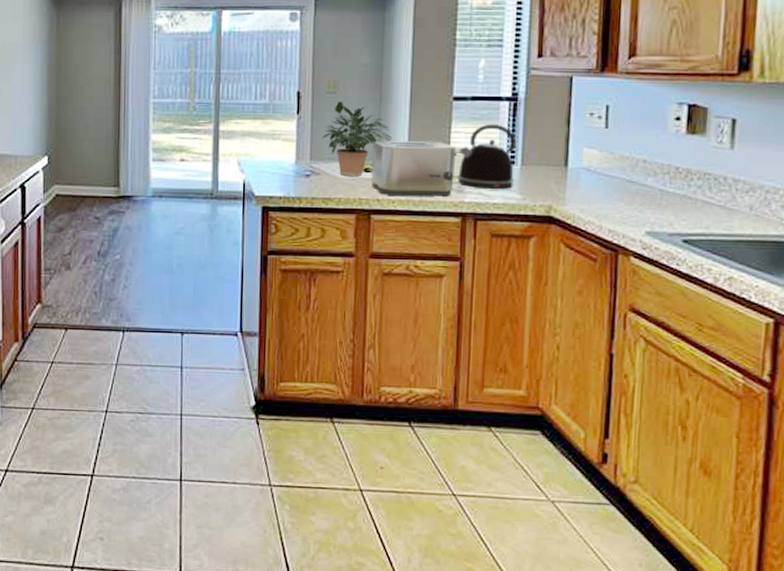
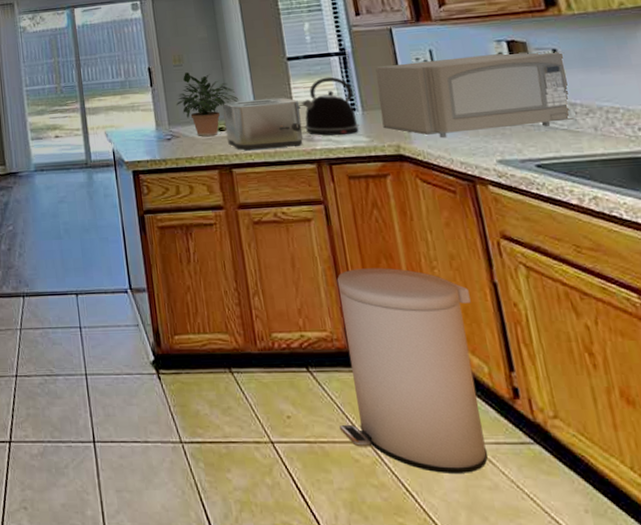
pedal bin: none [430,329,585,527] -> present [337,267,488,473]
microwave: none [539,117,743,203] -> present [375,51,576,139]

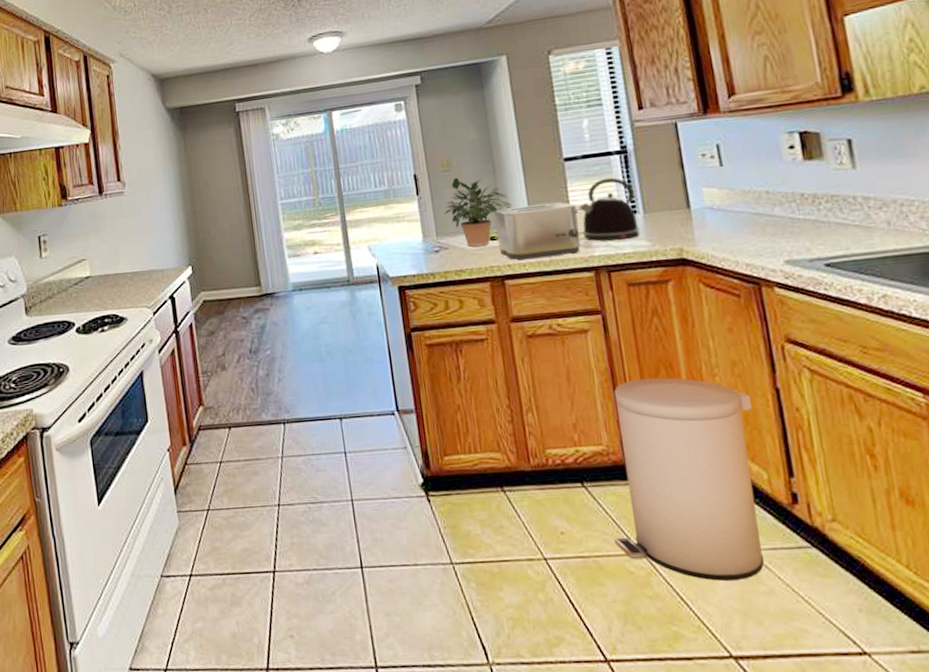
microwave: present [375,51,576,139] -> none [658,141,869,240]

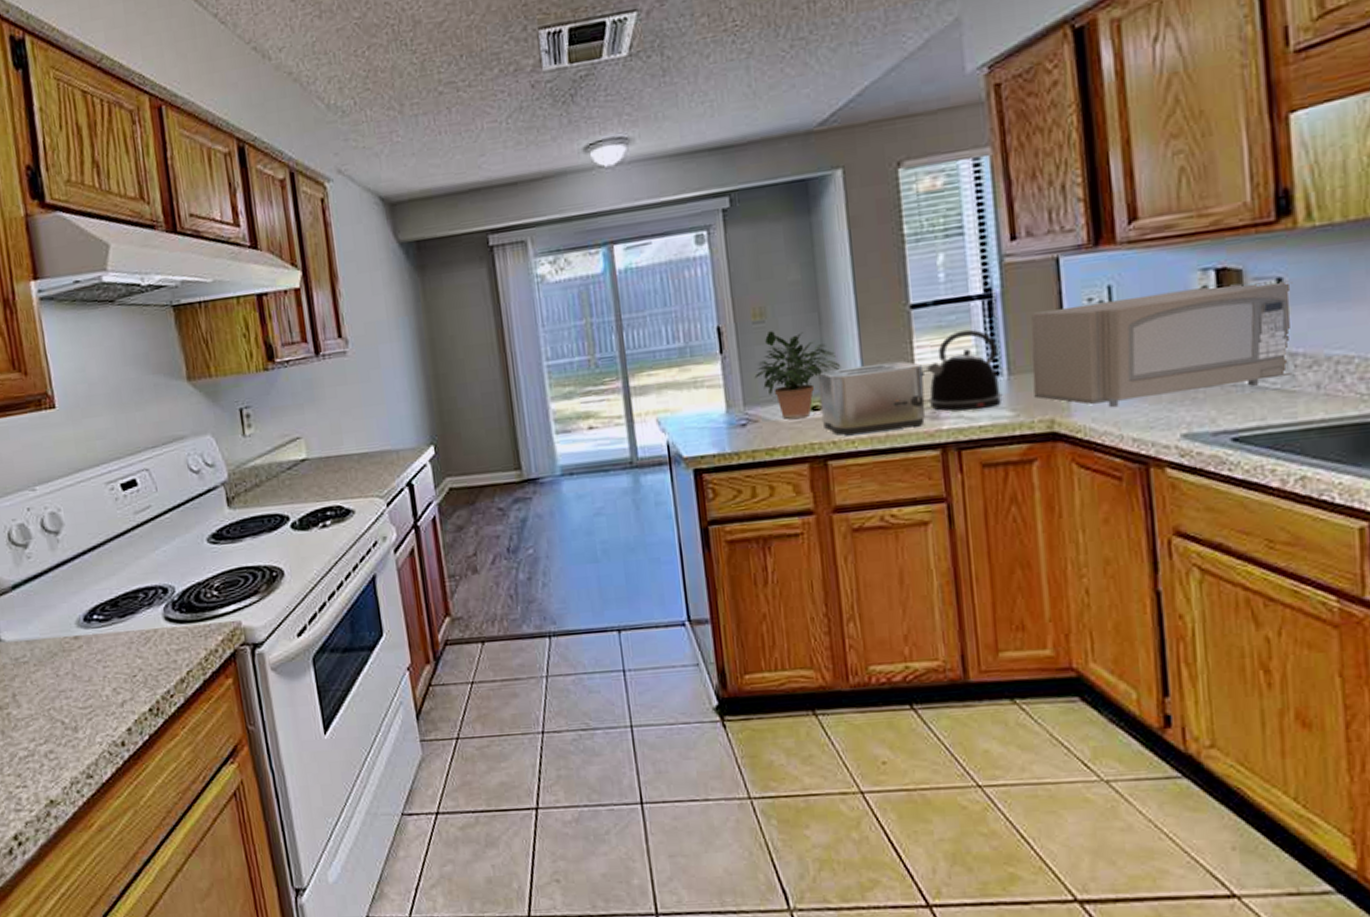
pedal bin: present [614,377,765,581] -> none [946,579,1125,816]
microwave: none [658,141,869,240] -> present [1031,281,1295,408]

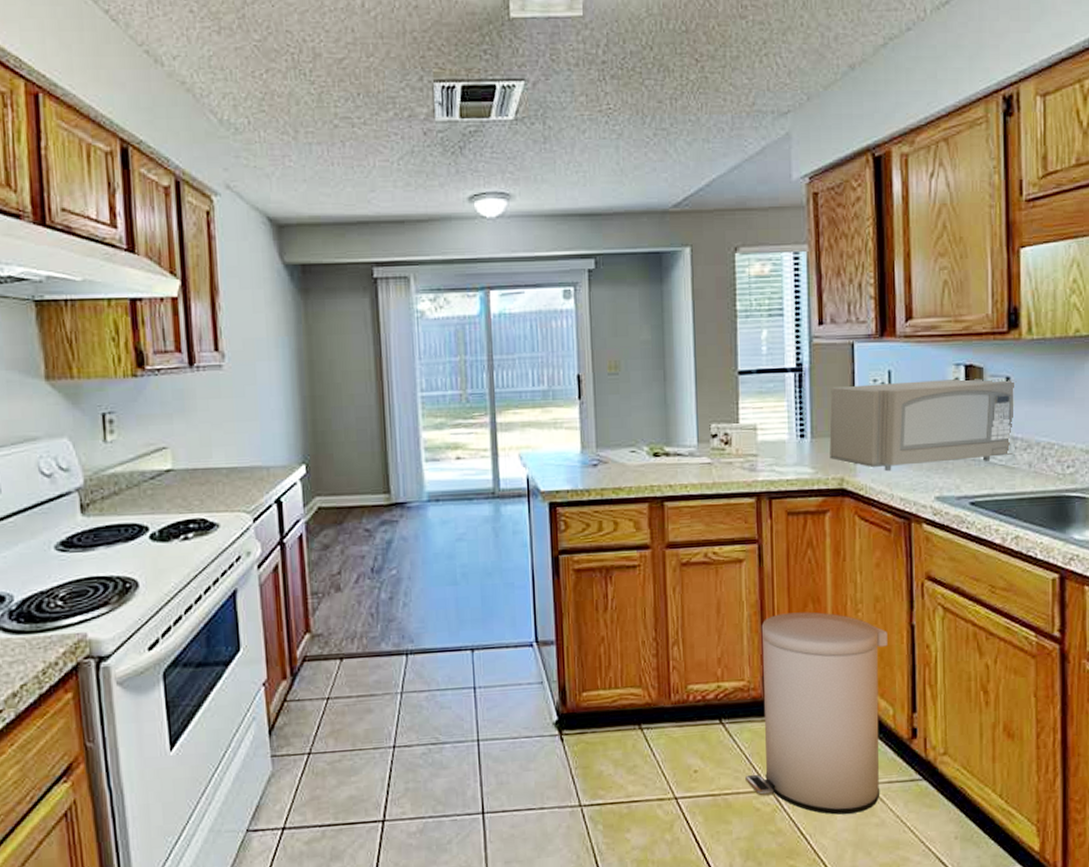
potted plant: present [754,331,842,420] -> none [607,383,680,463]
toaster: present [818,361,926,436] -> none [660,418,746,481]
kettle: present [925,329,1003,411] -> none [747,396,806,465]
pedal bin: none [946,579,1125,816] -> present [745,611,888,815]

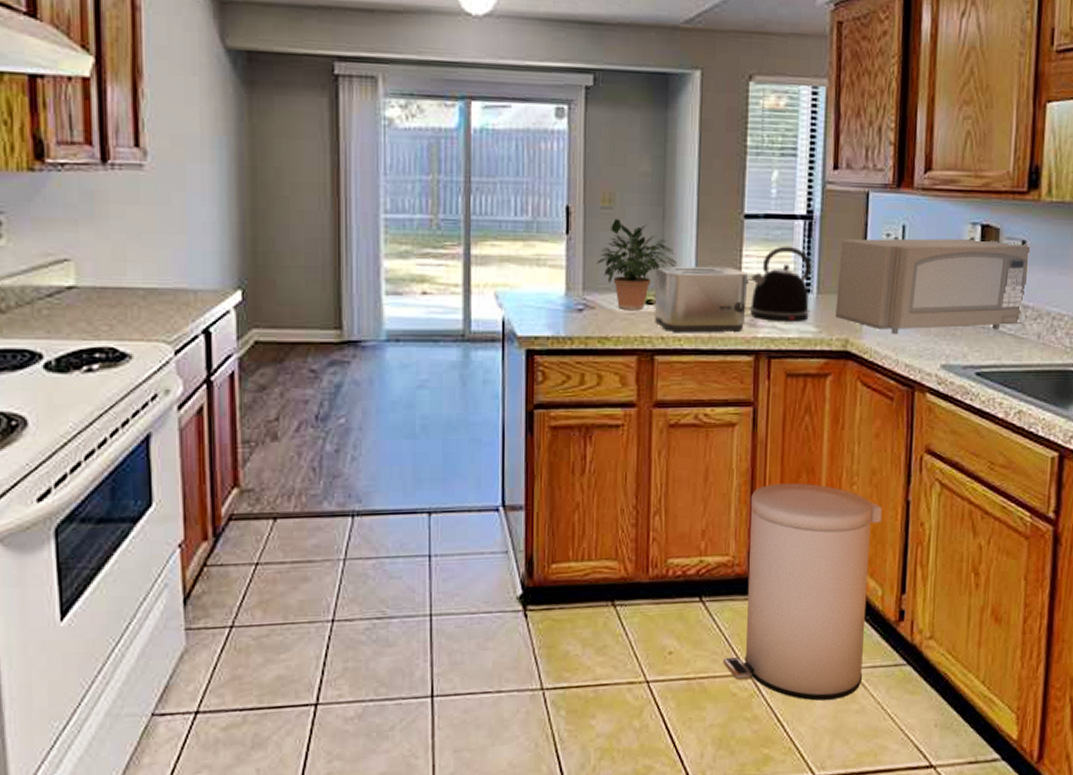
potted plant: none [607,383,680,463] -> present [596,219,678,311]
toaster: none [660,418,746,481] -> present [654,265,749,333]
kettle: none [747,396,806,465] -> present [749,245,812,321]

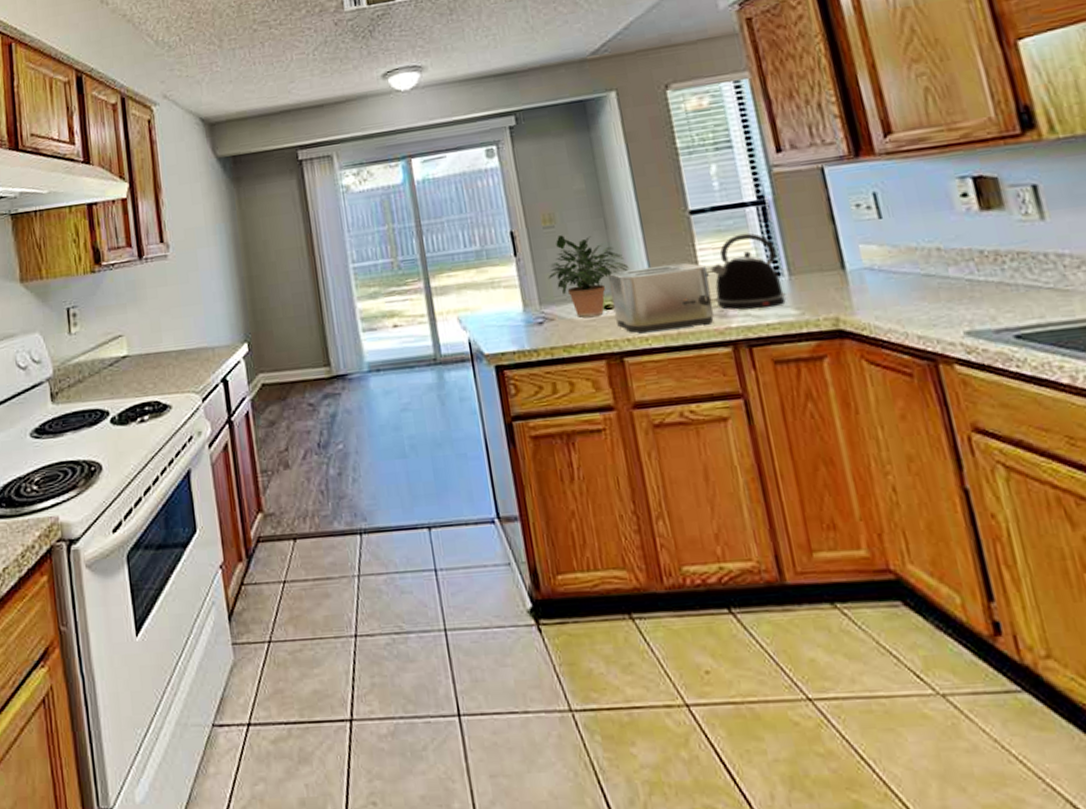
pedal bin: present [723,483,882,701] -> none [763,476,964,735]
microwave: present [835,238,1032,335] -> none [804,187,1064,307]

